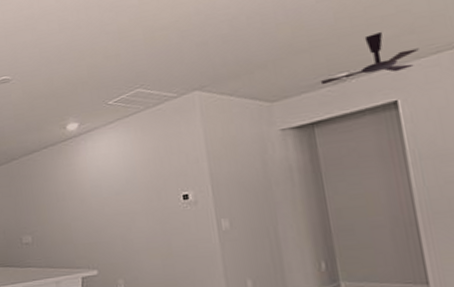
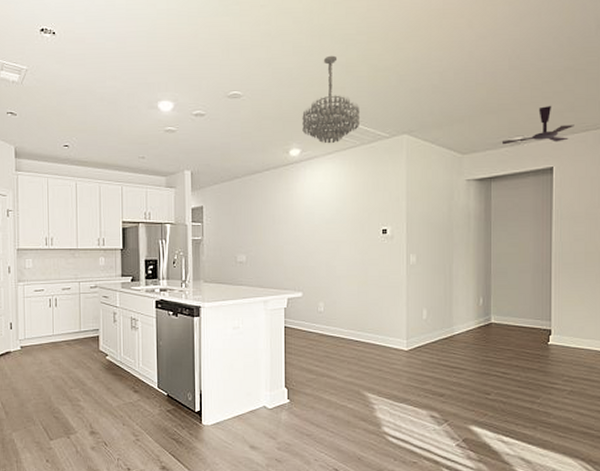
chandelier: none [76,24,141,114] -> present [302,55,361,144]

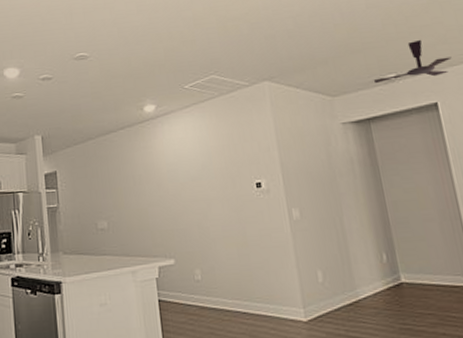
chandelier: present [302,55,361,144] -> none [153,10,215,97]

